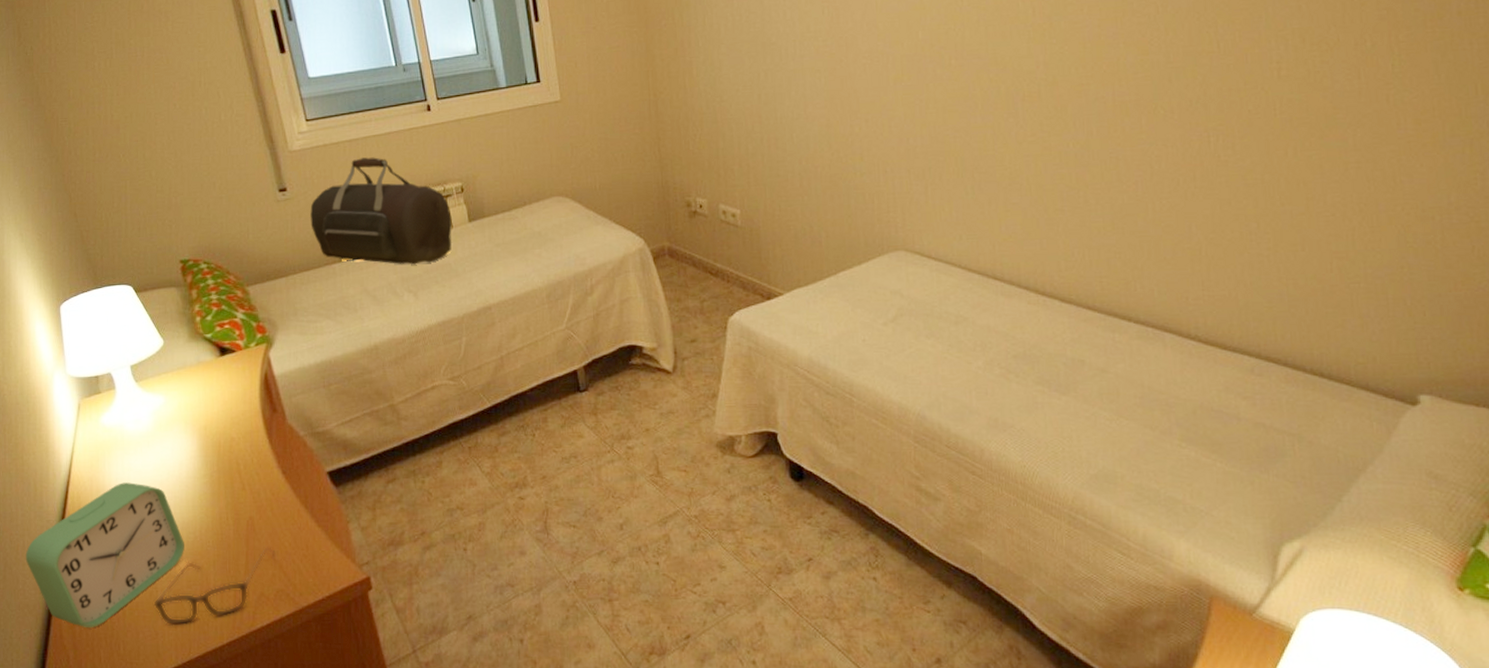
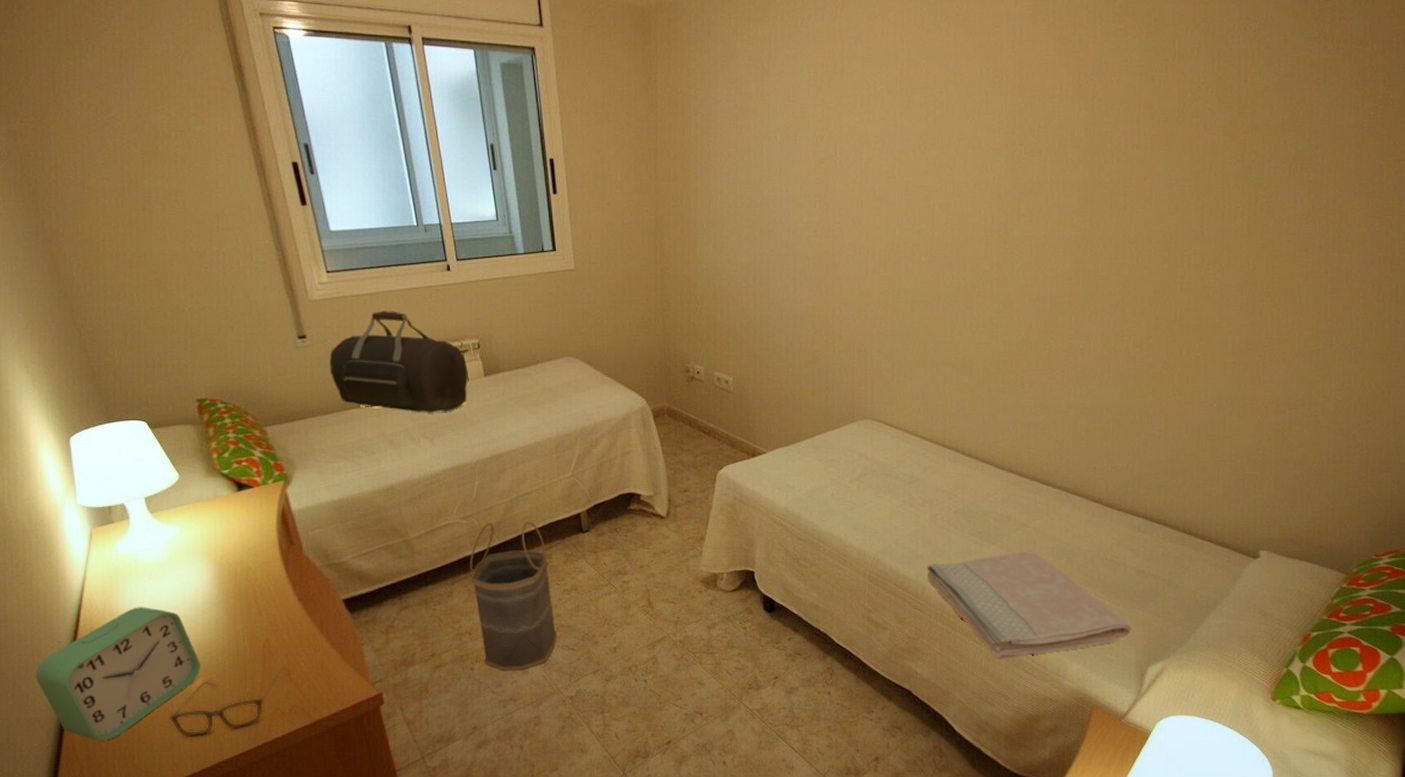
basket: none [458,381,556,552] -> present [469,522,557,671]
towel: none [984,401,1254,538] -> present [927,550,1131,661]

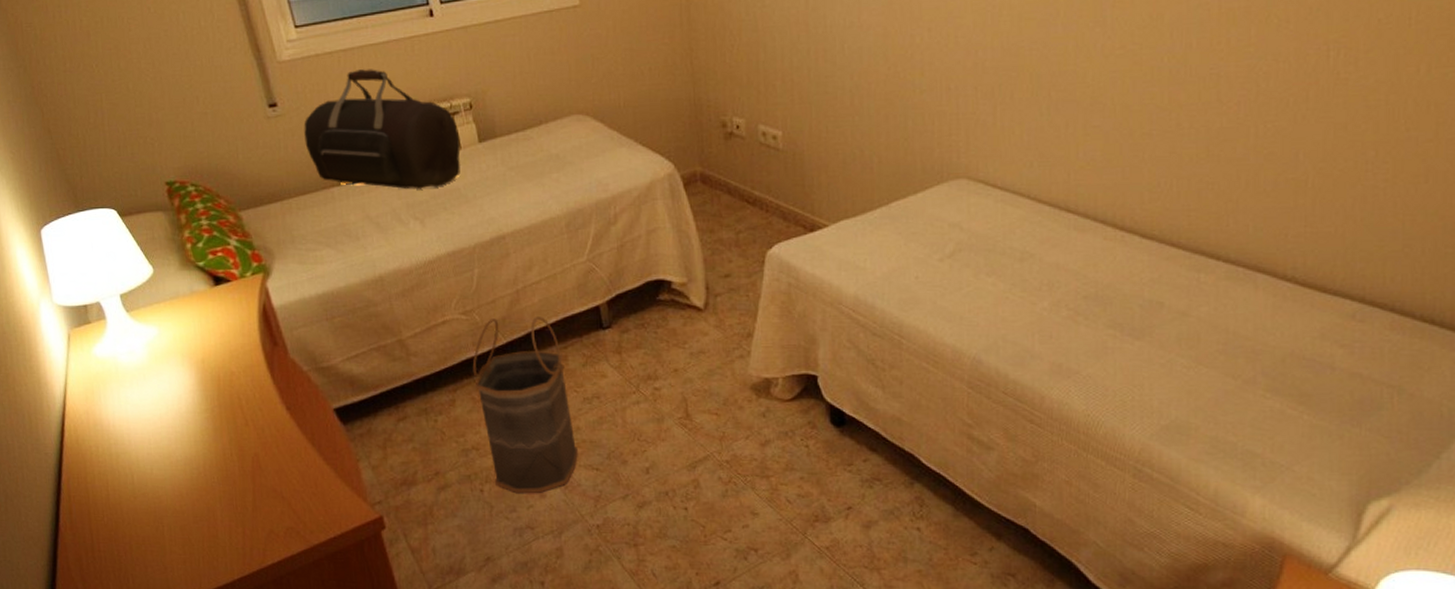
alarm clock: present [35,607,200,740] -> none [25,416,189,561]
eyeglasses: present [169,666,290,738] -> none [160,484,282,561]
towel: present [927,550,1131,661] -> none [1046,347,1342,492]

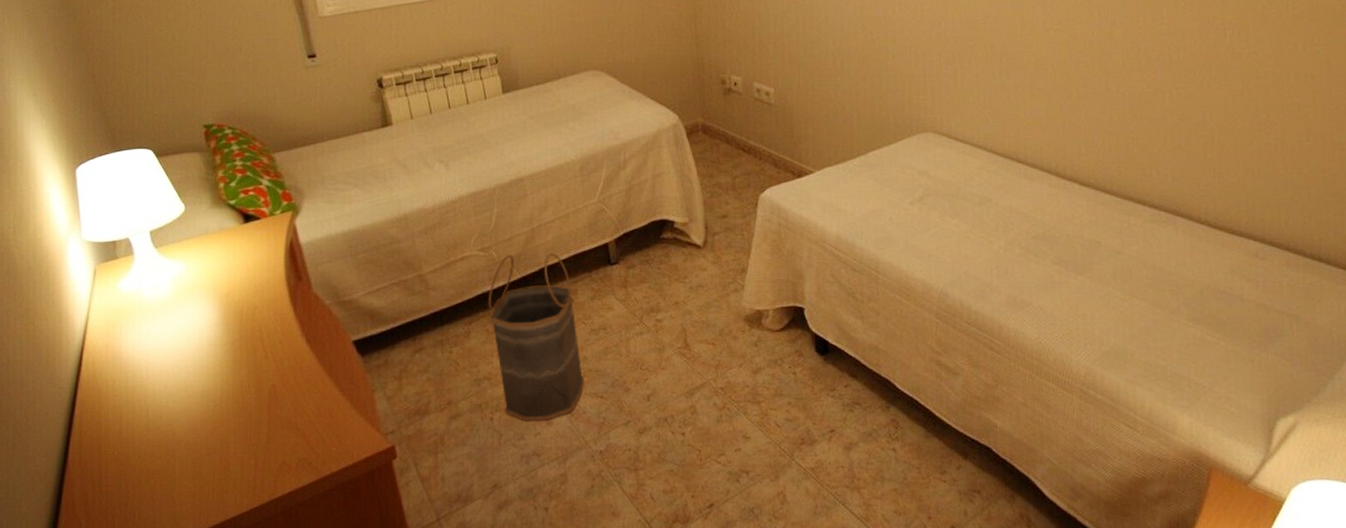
duffel bag: present [304,69,461,189] -> none [340,25,485,135]

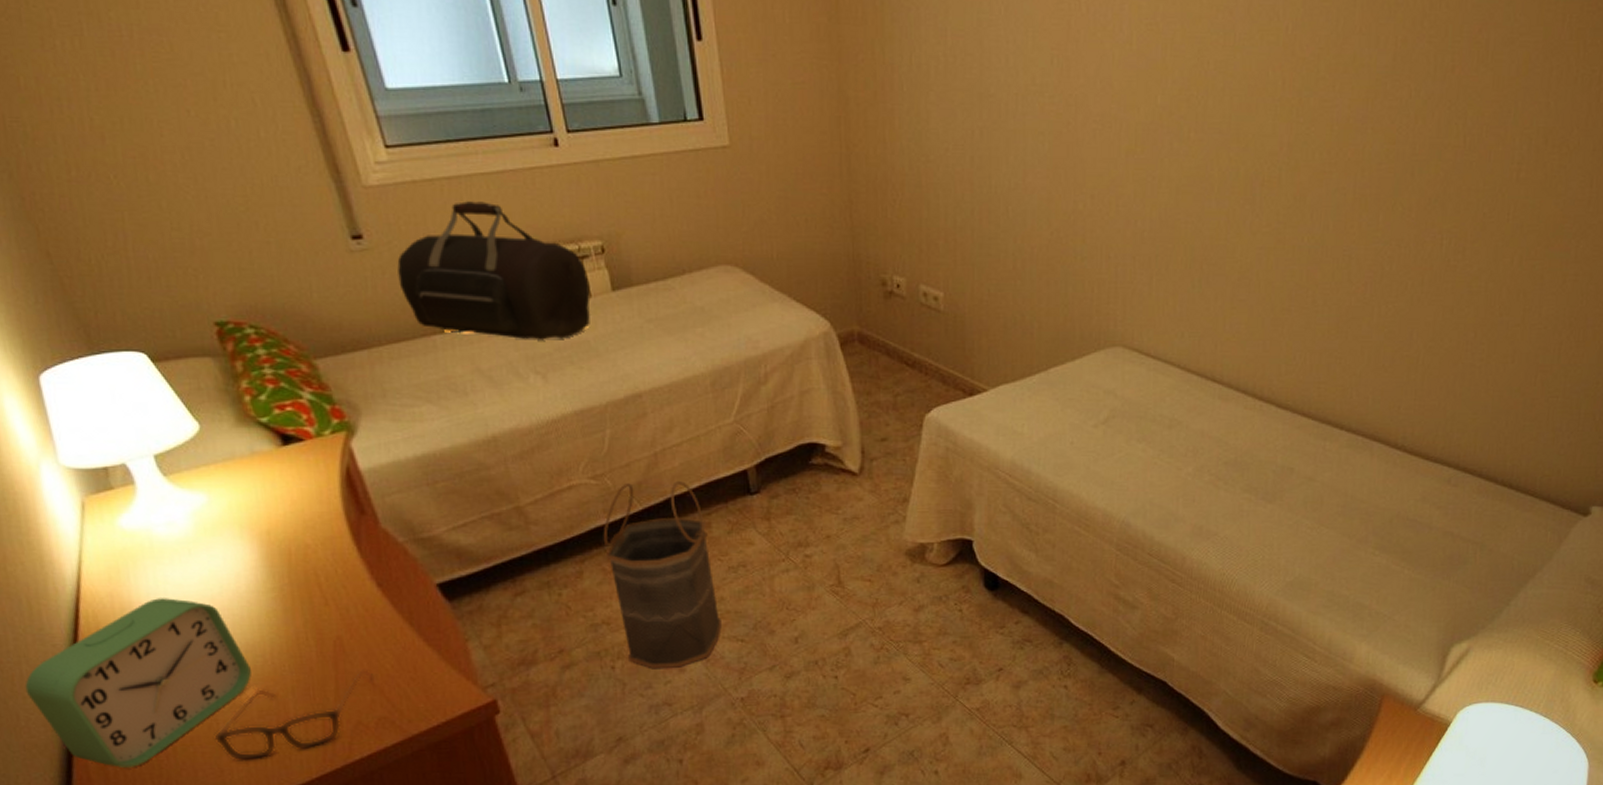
alarm clock: none [36,349,204,495] -> present [25,598,251,767]
eyeglasses: none [171,415,297,494] -> present [214,670,373,762]
duffel bag: none [340,25,485,135] -> present [397,201,591,340]

